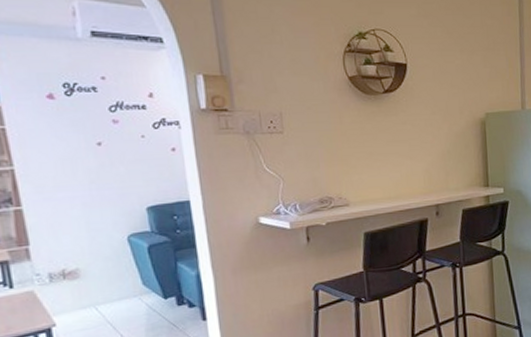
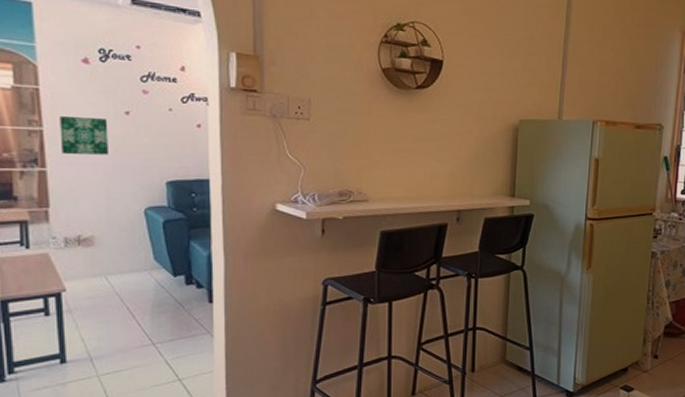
wall art: none [30,152,84,192] -> present [60,116,108,155]

